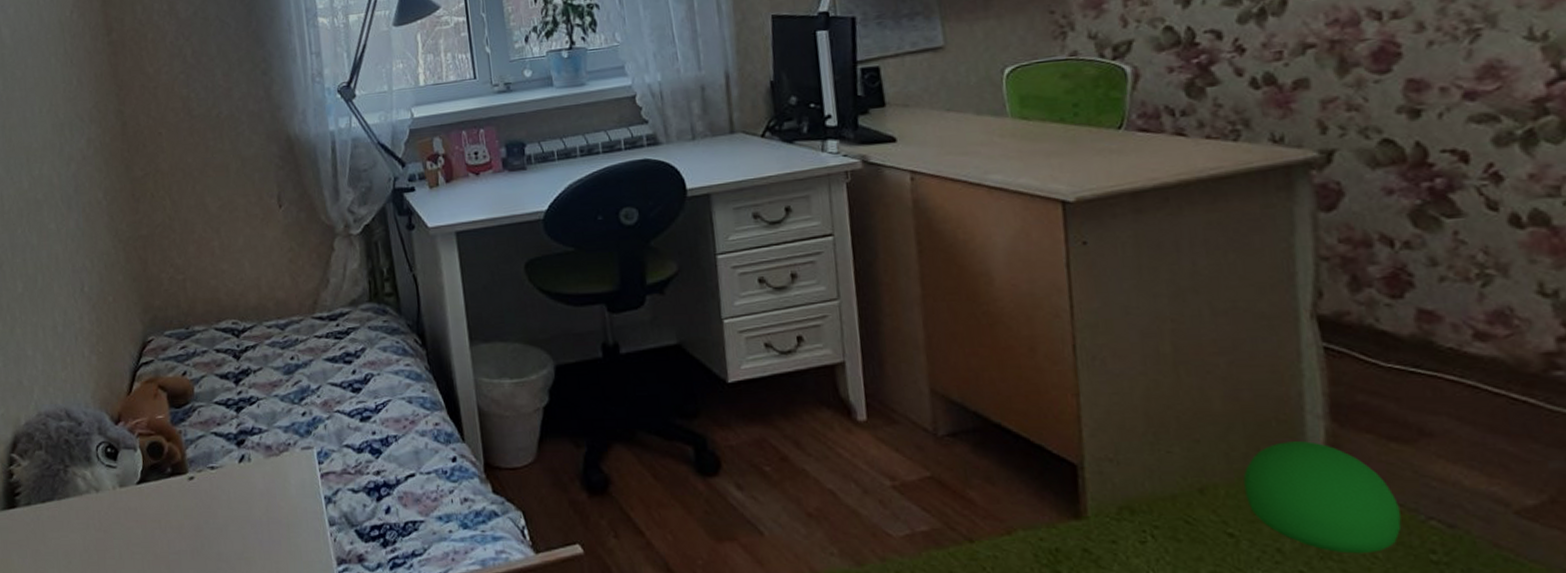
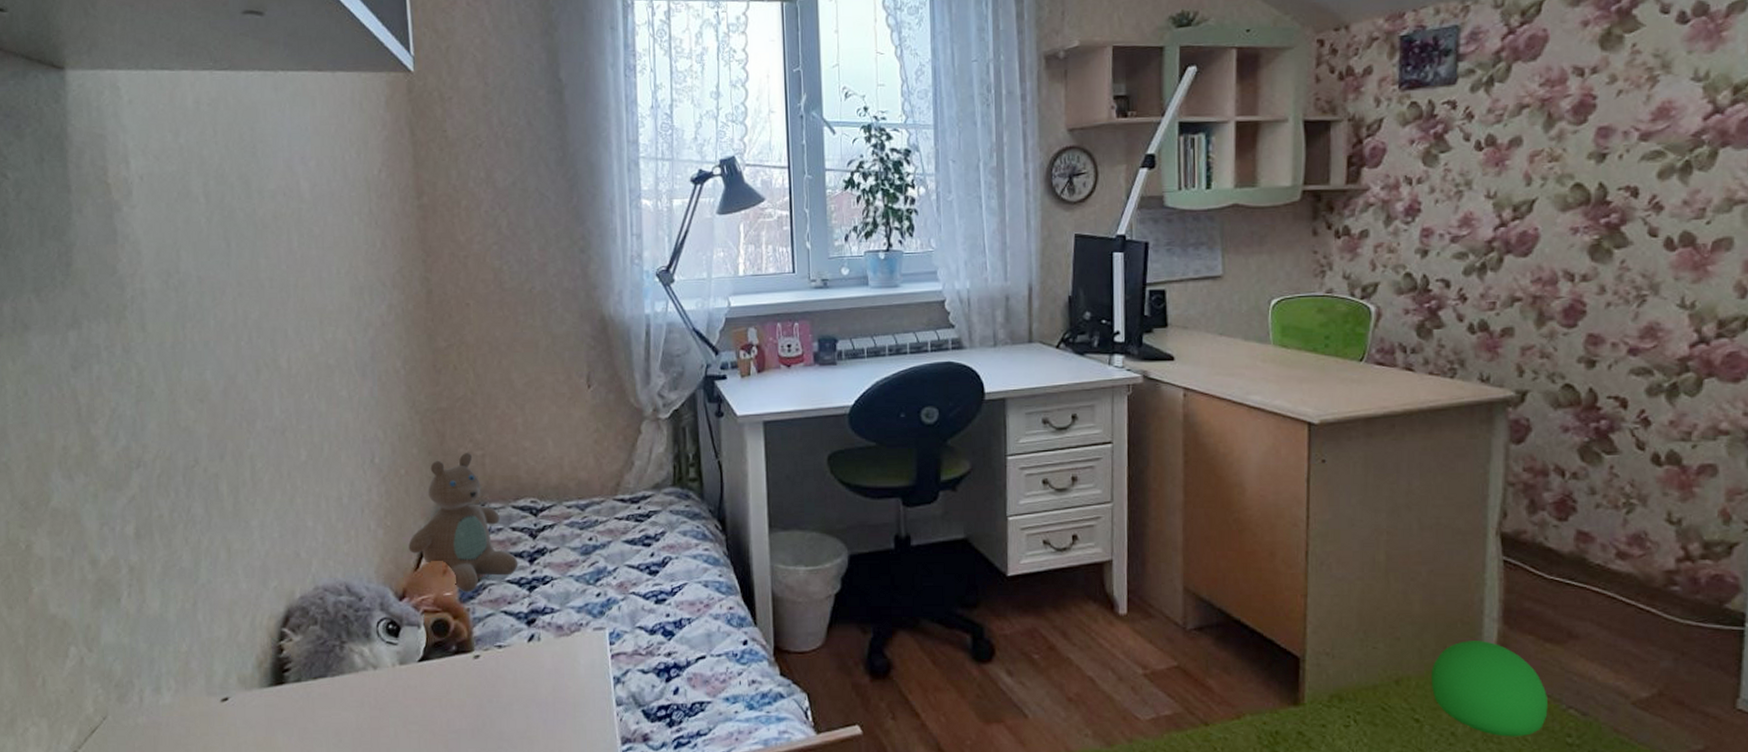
teddy bear: none [120,277,225,415] -> present [408,452,518,592]

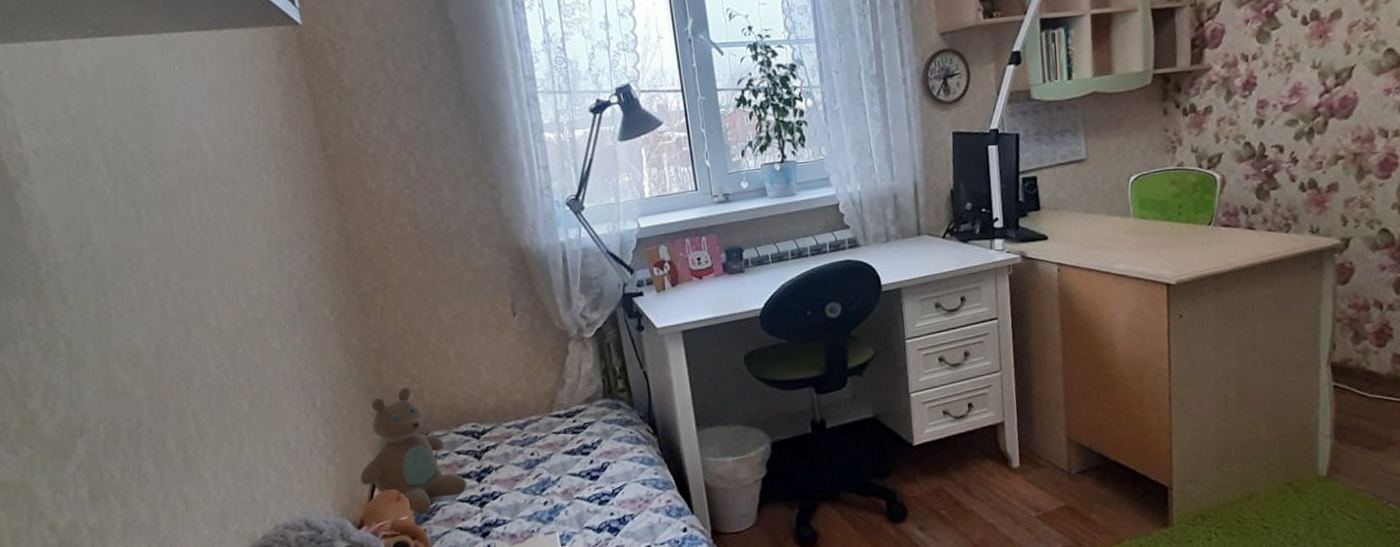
ball: present [1431,641,1548,737] -> none [1277,455,1372,533]

